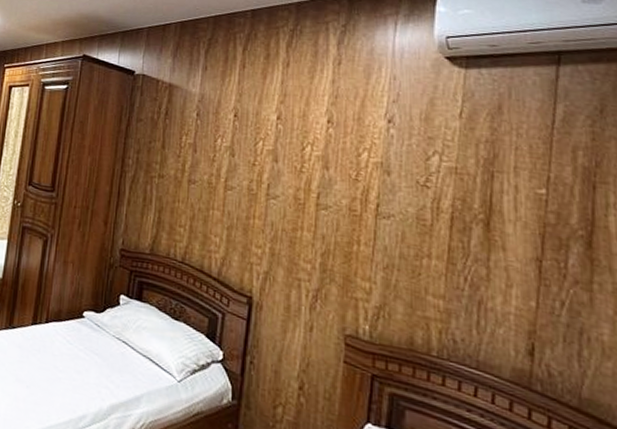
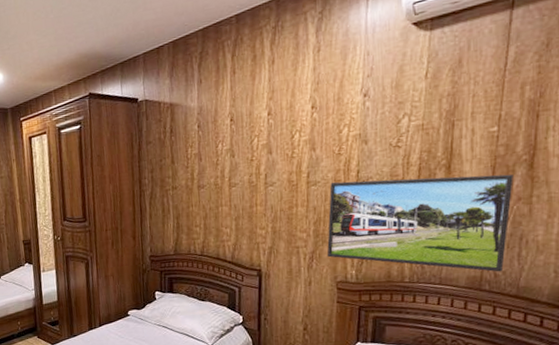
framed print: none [334,210,568,372] -> present [326,174,514,272]

